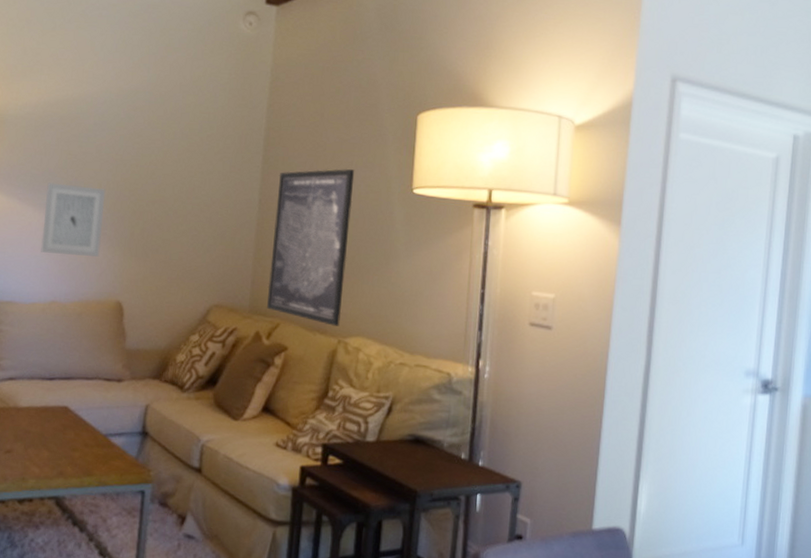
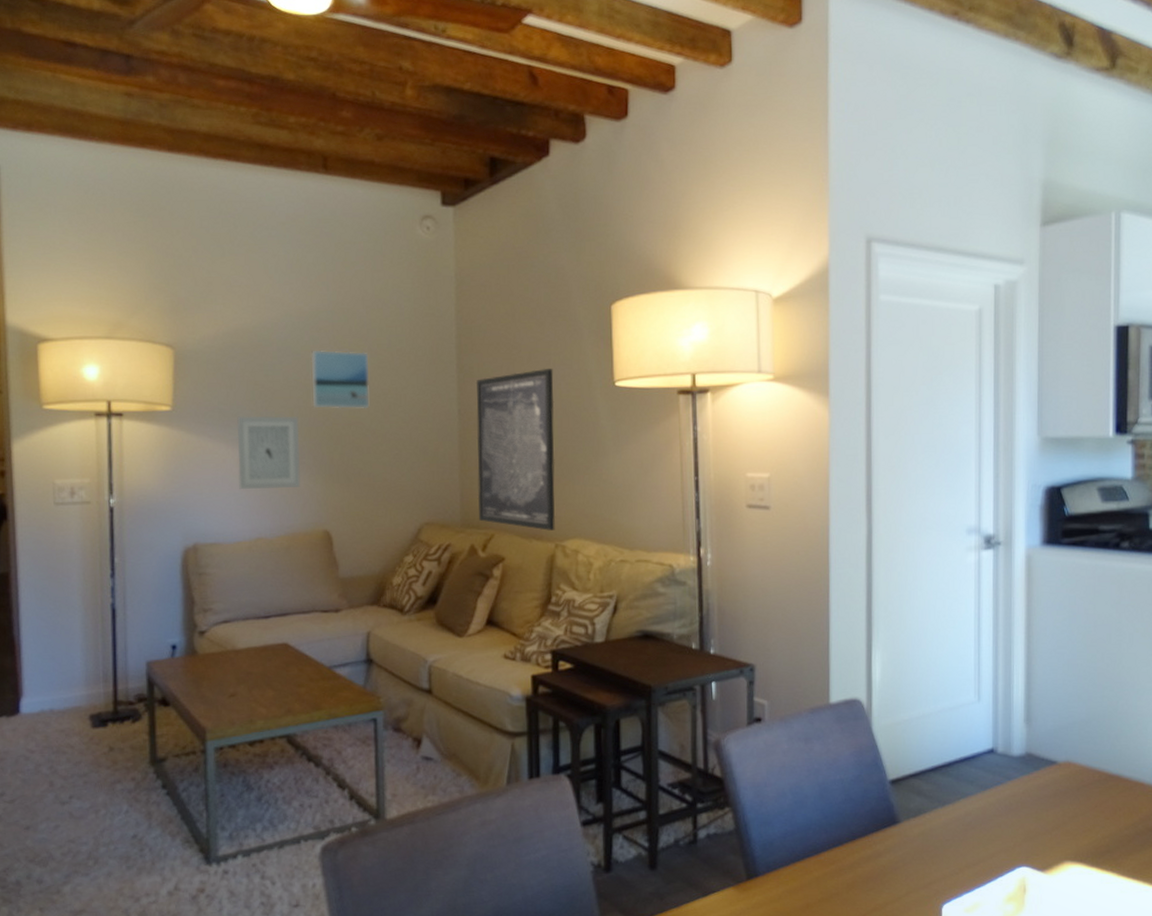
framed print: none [120,128,179,189] -> present [310,349,370,409]

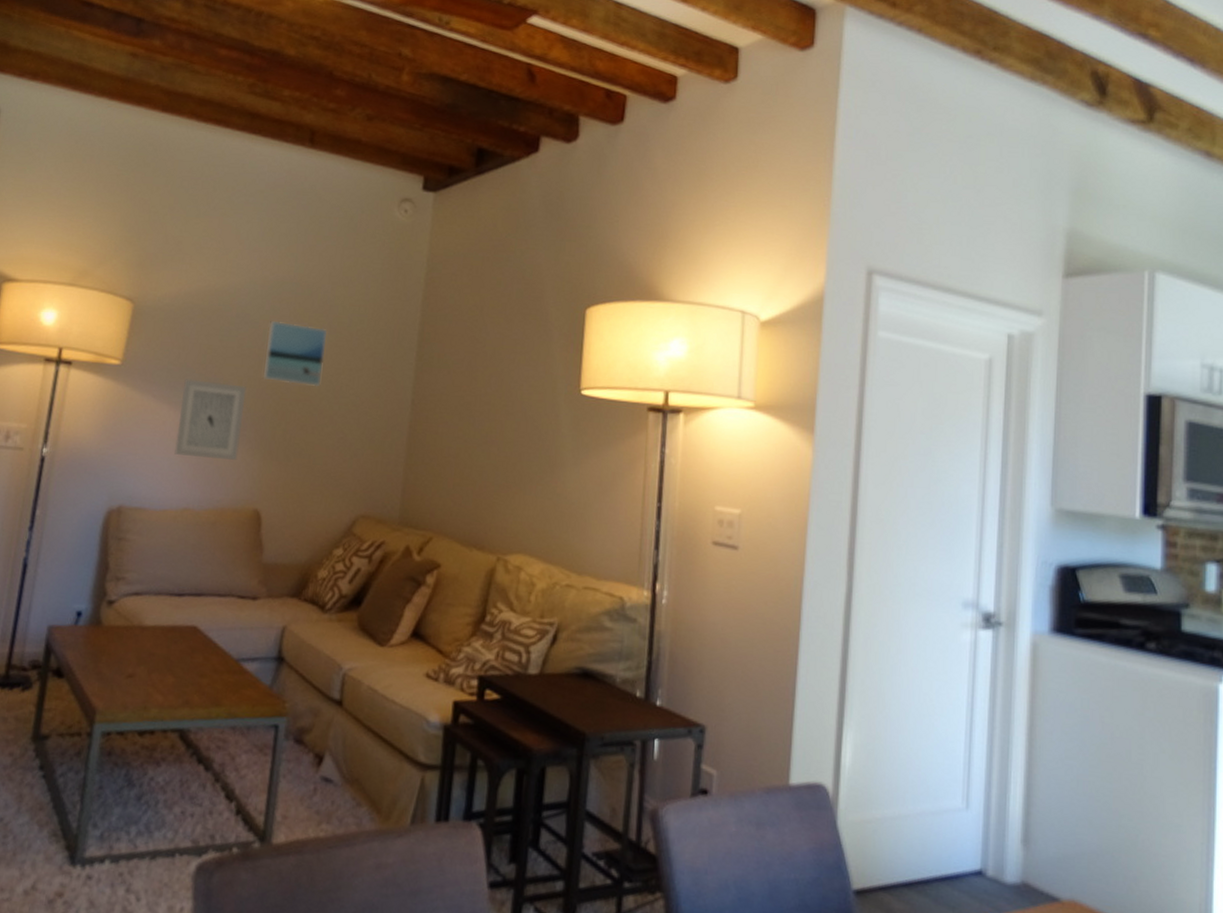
wall art: present [475,368,556,531] -> none [419,366,517,542]

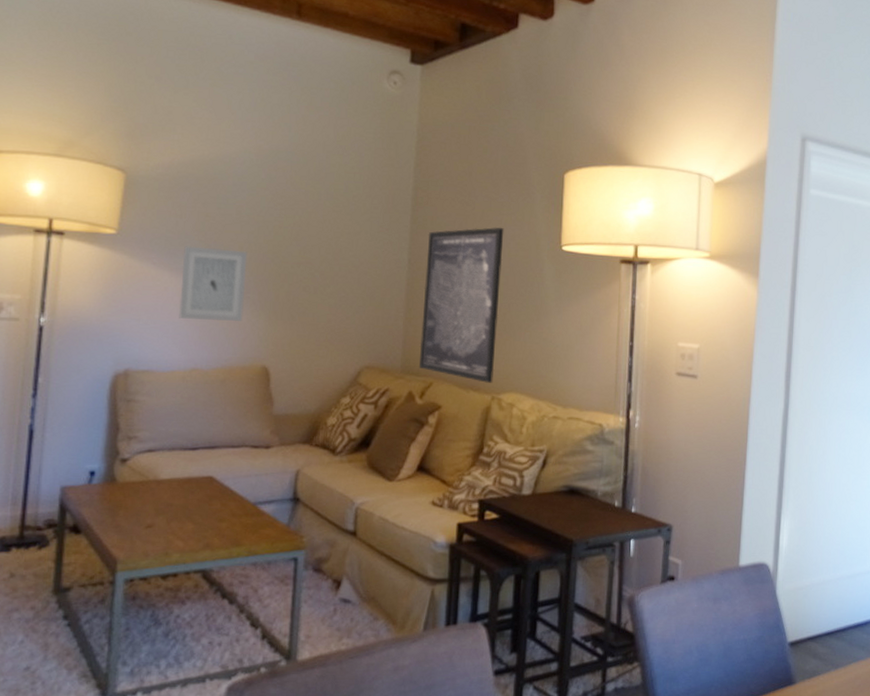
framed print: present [262,321,327,387] -> none [263,188,324,251]
wall art: none [419,366,517,542] -> present [419,227,504,383]

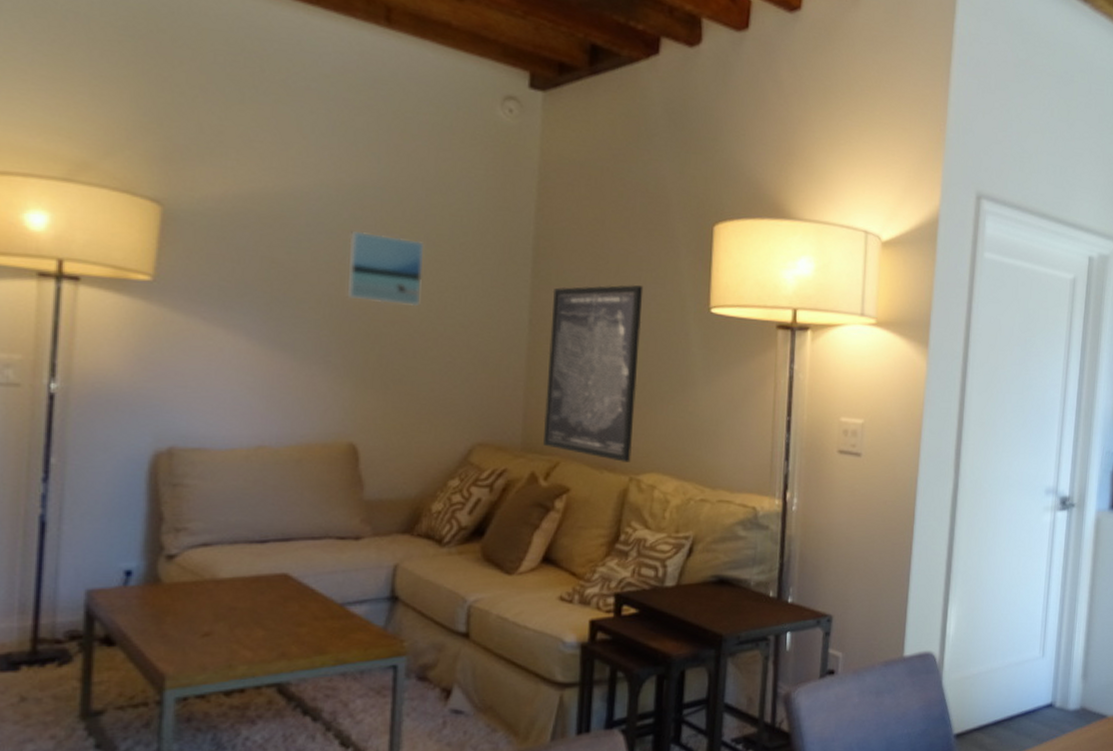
wall art: present [179,246,248,321] -> none [239,298,327,390]
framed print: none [263,188,324,251] -> present [347,231,423,307]

